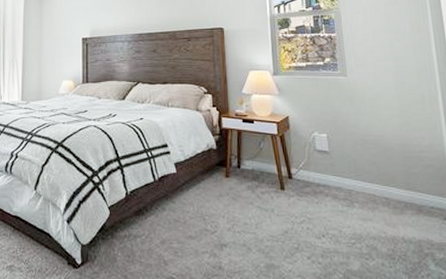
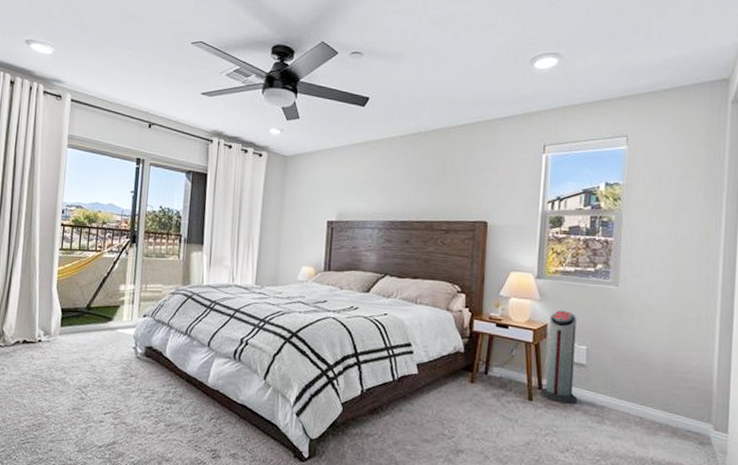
air purifier: none [289,102,326,190] -> present [539,310,578,404]

